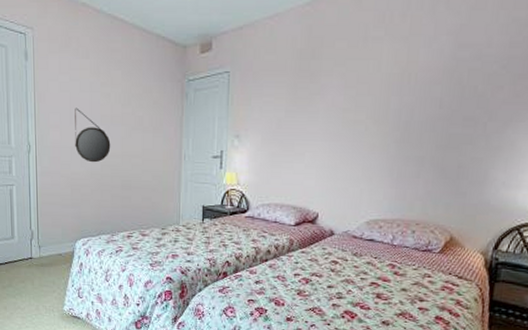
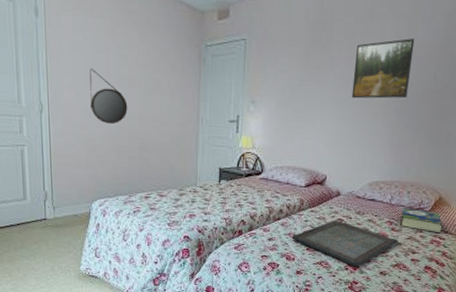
serving tray: none [281,261,403,314] -> present [292,219,398,266]
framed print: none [344,62,416,130] -> present [351,38,415,99]
book: none [404,248,457,279] -> present [400,207,444,234]

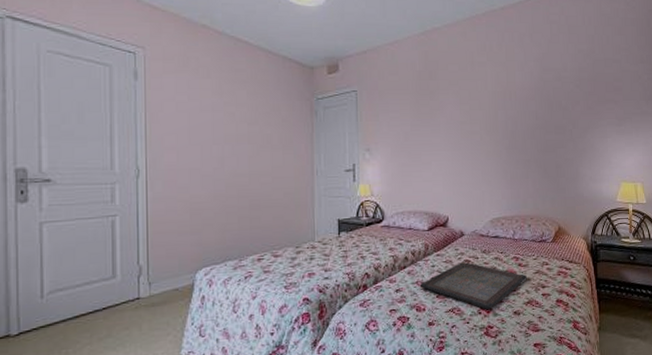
home mirror: present [90,68,128,125] -> none [194,127,237,184]
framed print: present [351,38,415,99] -> none [462,82,514,140]
book: present [400,207,444,234] -> none [526,240,568,264]

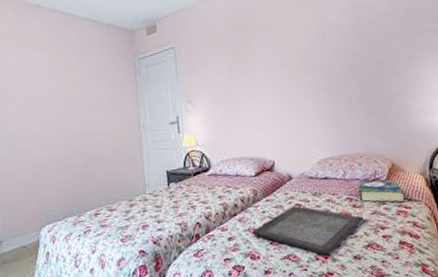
book: none [526,240,568,264] -> present [358,180,406,203]

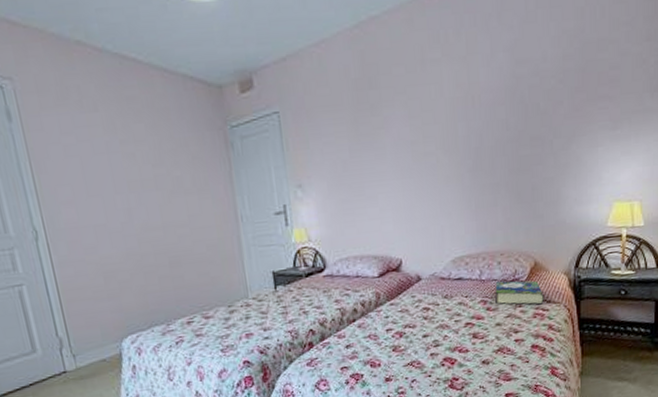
serving tray: present [253,205,364,255] -> none [374,309,497,361]

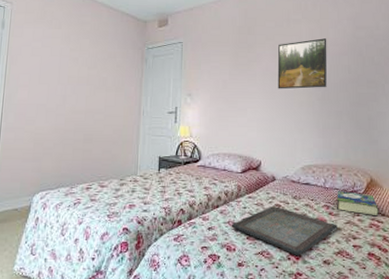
serving tray: none [374,309,497,361] -> present [232,205,338,255]
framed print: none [412,83,479,164] -> present [277,38,327,90]

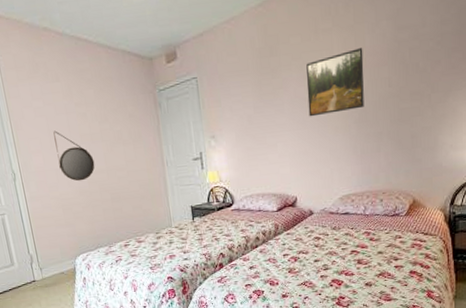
home mirror: none [41,69,76,119] -> present [53,130,95,182]
serving tray: present [232,205,338,255] -> none [273,238,379,282]
book: present [337,190,380,217] -> none [377,215,423,237]

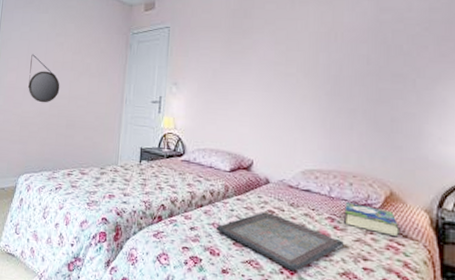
serving tray: none [273,238,379,282] -> present [217,211,344,271]
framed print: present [306,48,364,117] -> none [276,23,341,81]
book: none [377,215,423,237] -> present [344,201,401,238]

